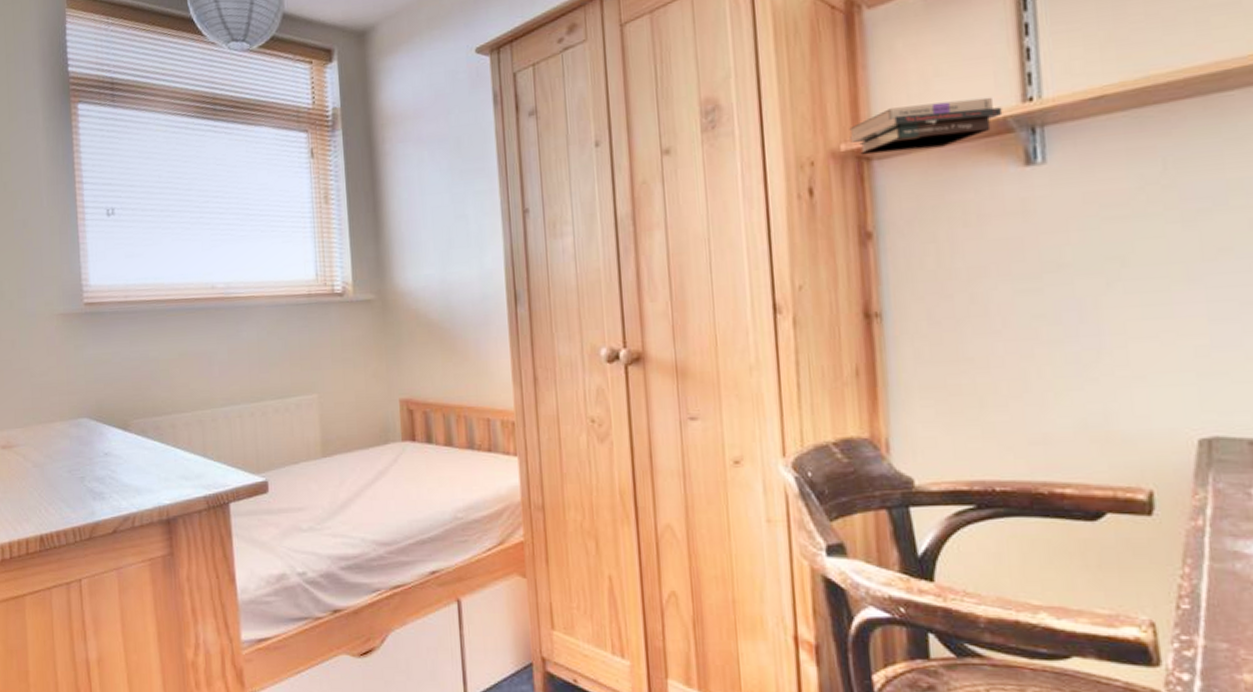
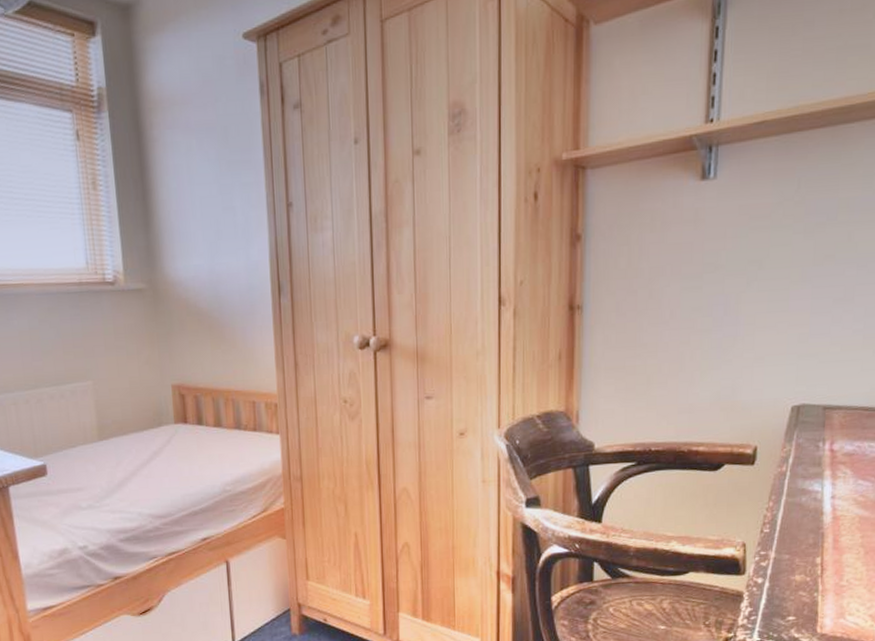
books: present [849,97,1003,155] -> none [570,116,690,164]

